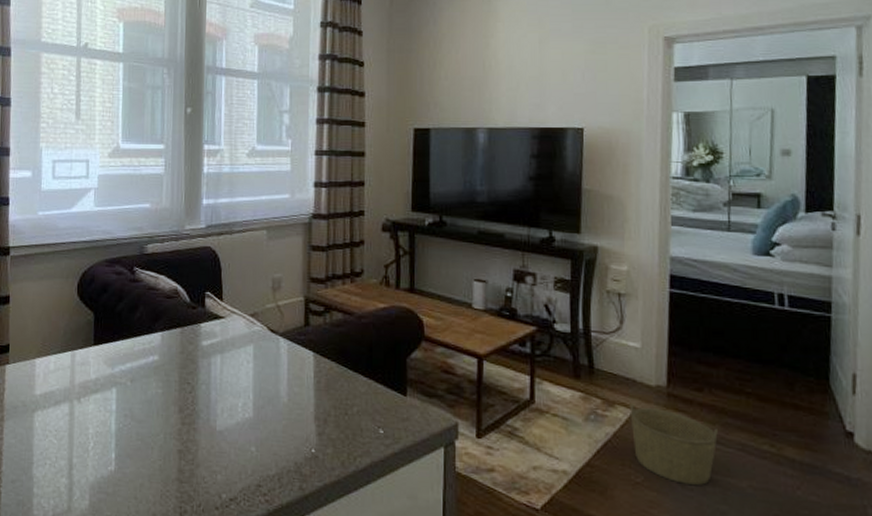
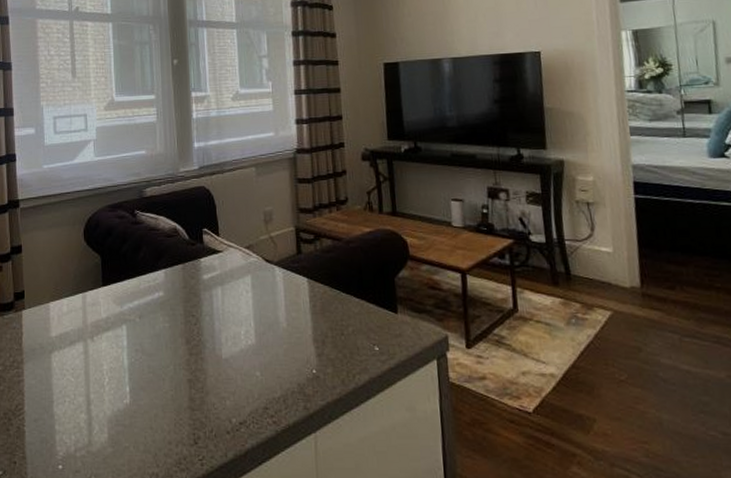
basket: present [629,404,718,486] -> none [607,306,694,380]

